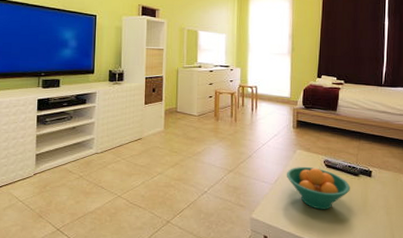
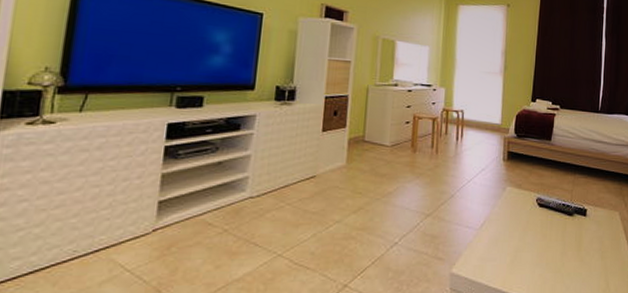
fruit bowl: present [286,166,350,210] -> none [493,206,564,258]

